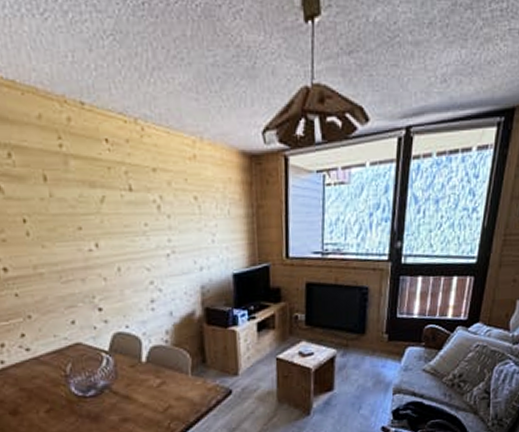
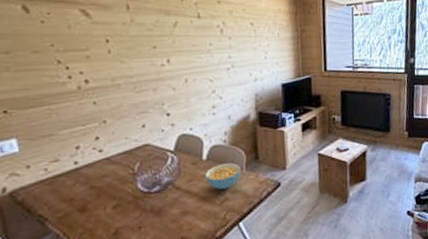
cereal bowl: none [145,366,186,396] -> present [205,163,241,190]

